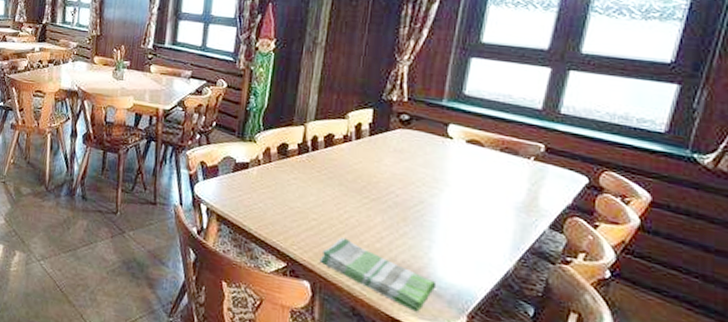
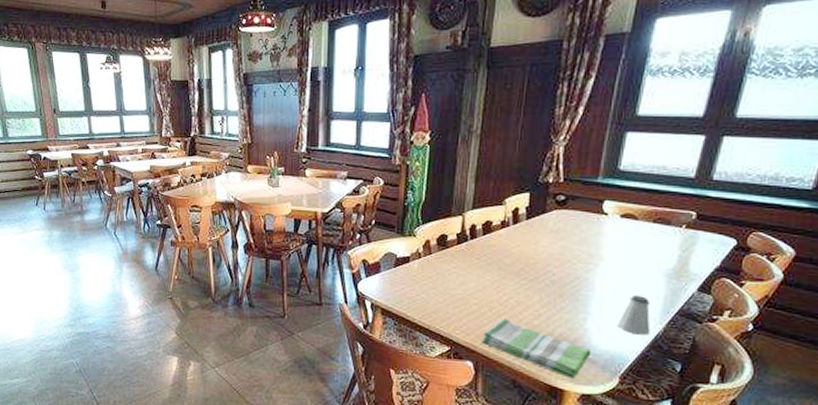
saltshaker: none [465,227,500,272] -> present [618,296,650,335]

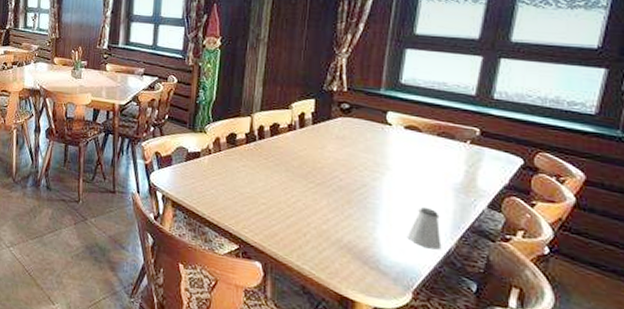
dish towel: present [481,318,591,378] -> none [270,220,382,290]

